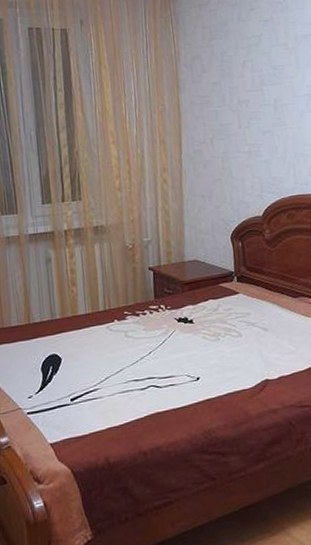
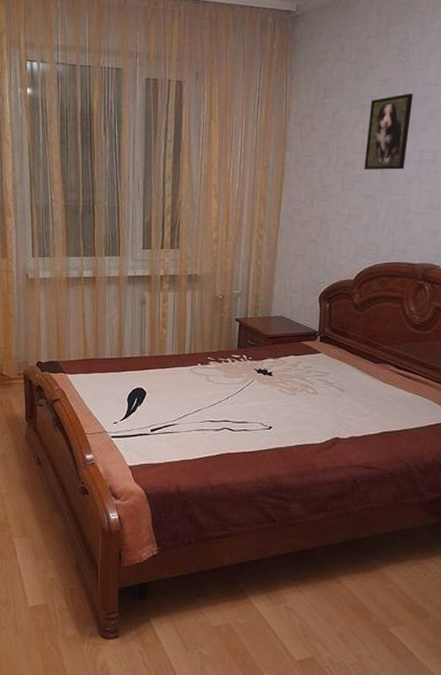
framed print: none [255,31,296,107] -> present [364,93,413,170]

